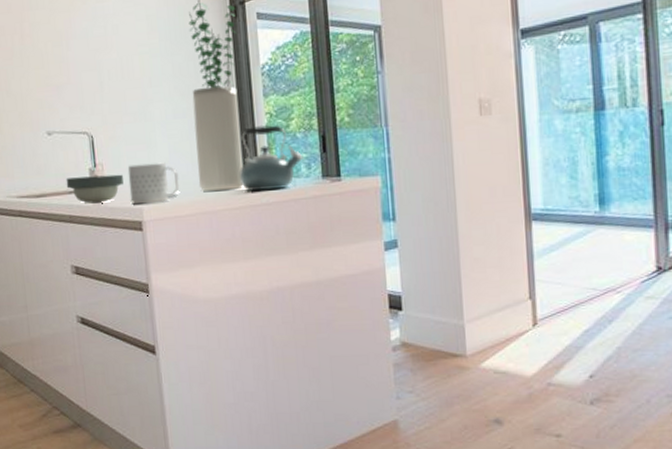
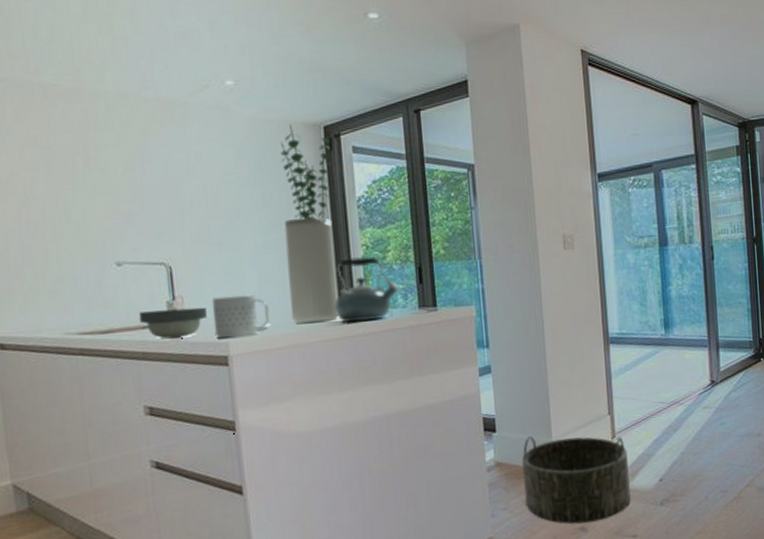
basket: none [430,317,554,417] -> present [522,436,631,524]

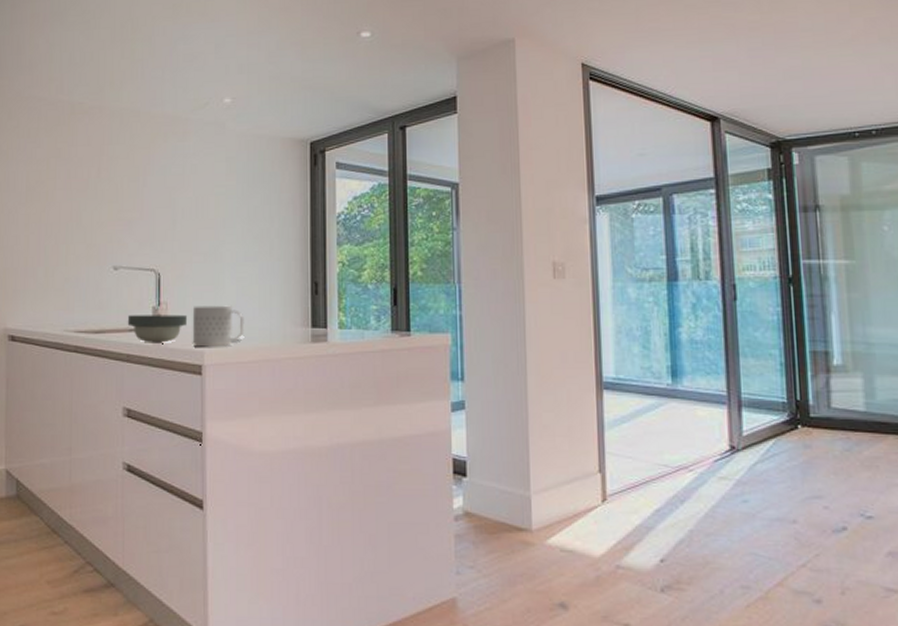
vase: present [280,124,338,323] -> none [264,139,316,338]
kettle: present [334,256,400,323] -> none [306,273,373,342]
basket: present [522,436,631,524] -> none [494,486,623,600]

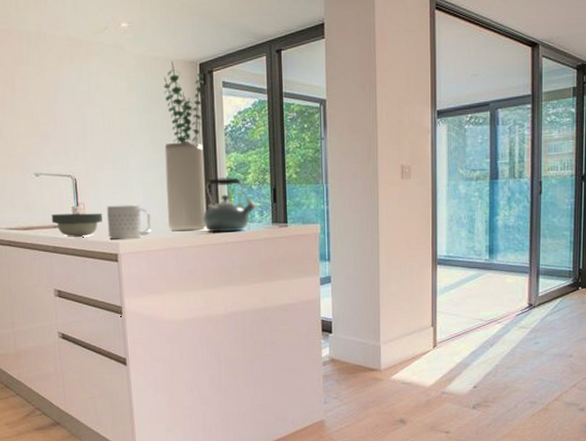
vase: none [264,139,316,338] -> present [163,61,206,231]
kettle: none [306,273,373,342] -> present [202,177,257,233]

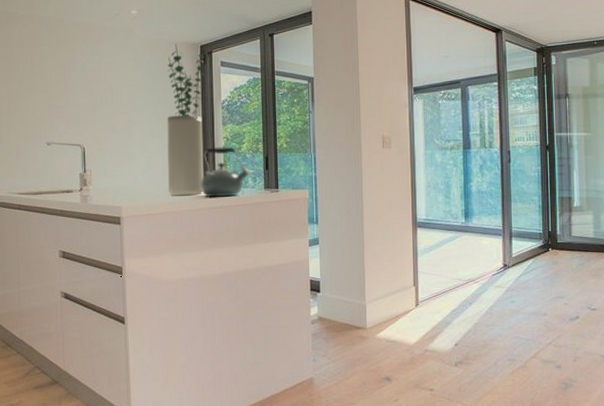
bowl: present [51,213,102,237] -> none [60,179,107,201]
mug: present [106,204,152,238] -> none [111,171,153,202]

